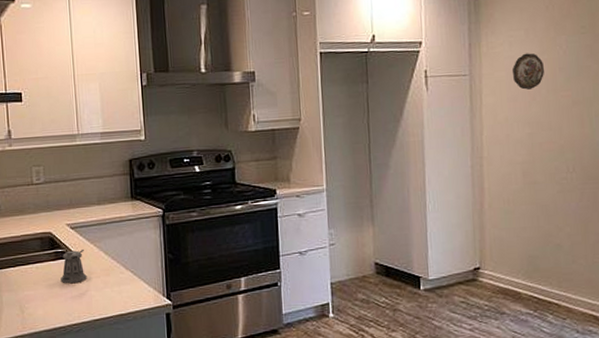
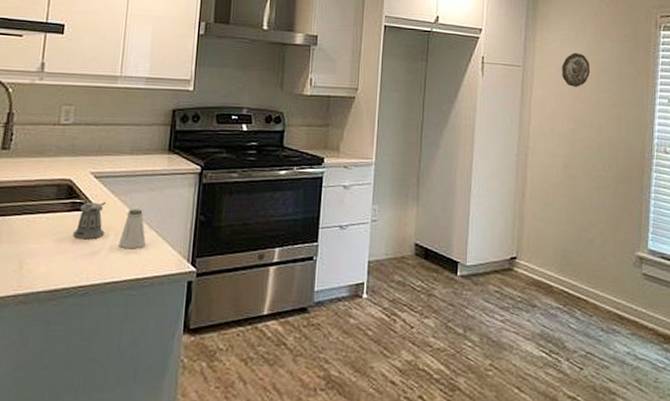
saltshaker: none [101,253,124,288] -> present [119,209,146,248]

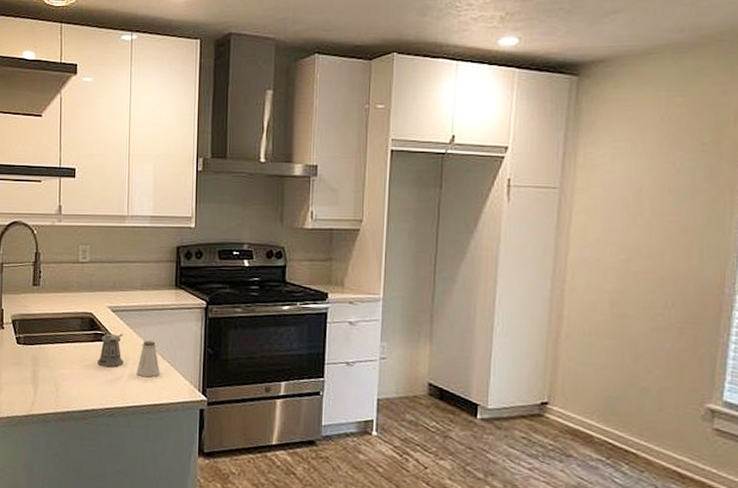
decorative plate: present [561,52,590,87] -> none [611,168,650,210]

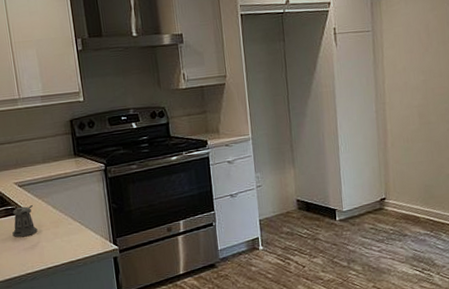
saltshaker: present [137,341,160,377] -> none [50,206,73,239]

